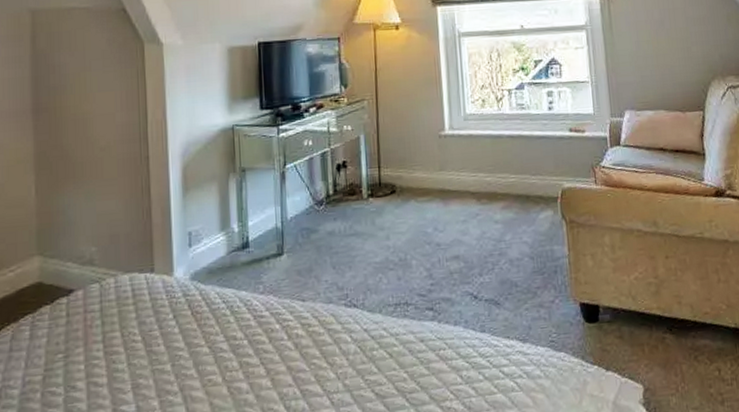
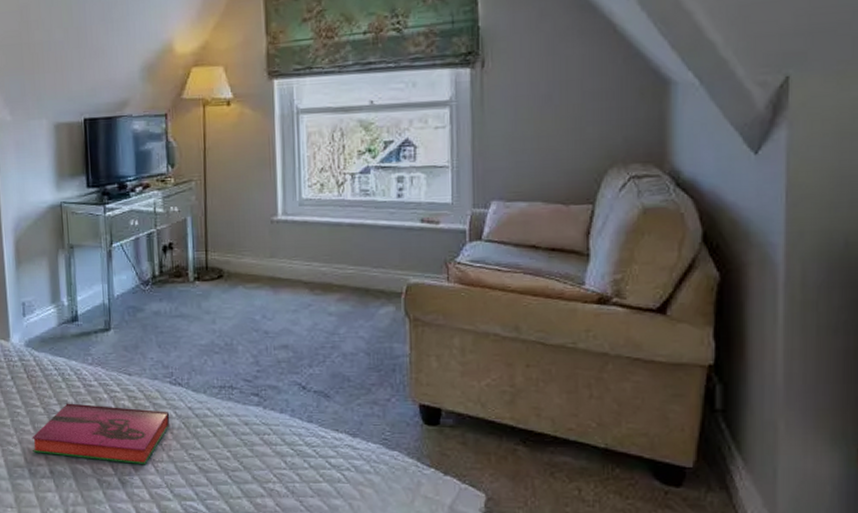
hardback book: none [195,336,346,400] -> present [32,403,170,465]

